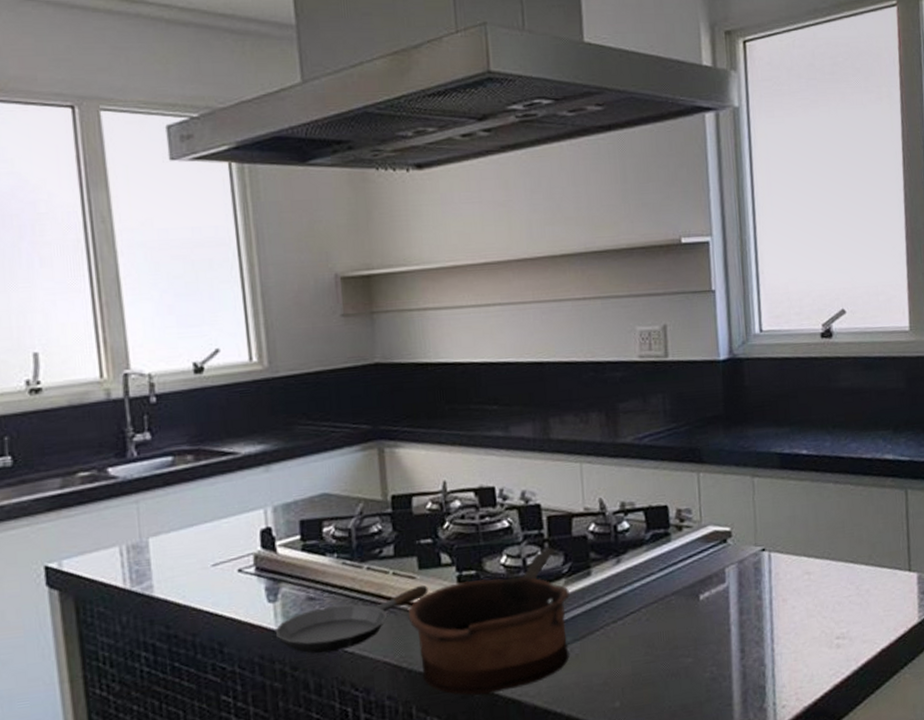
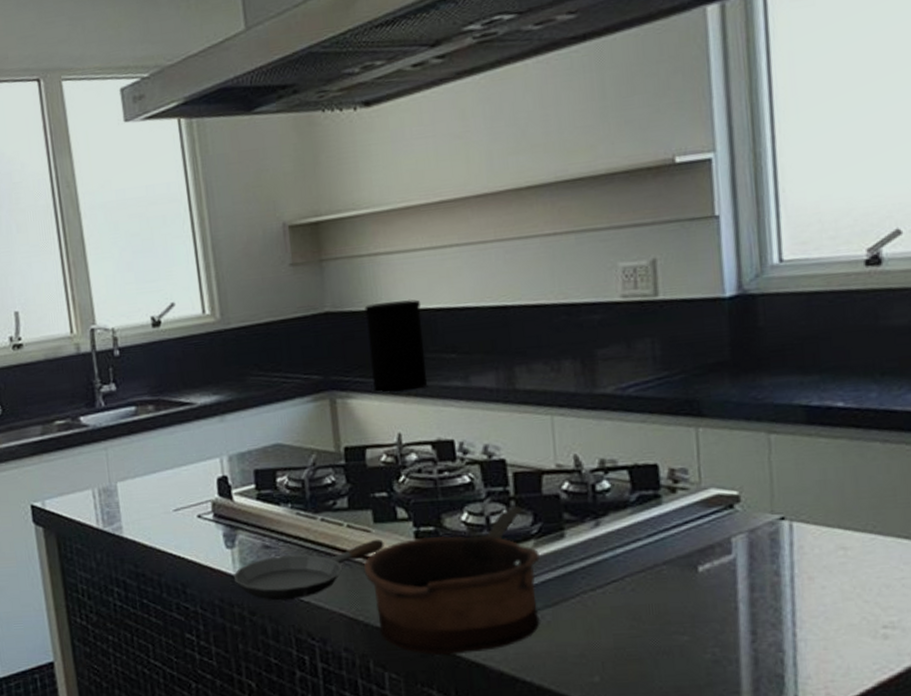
canister: none [413,353,471,441] -> present [364,299,427,392]

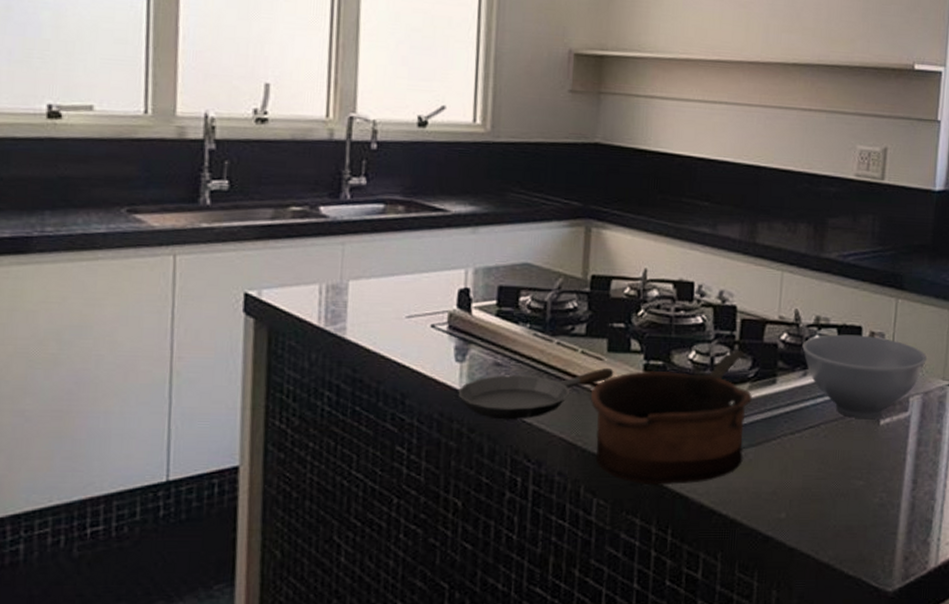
canister: present [364,299,427,392] -> none [629,143,685,230]
bowl: none [588,473,746,568] -> present [802,334,927,420]

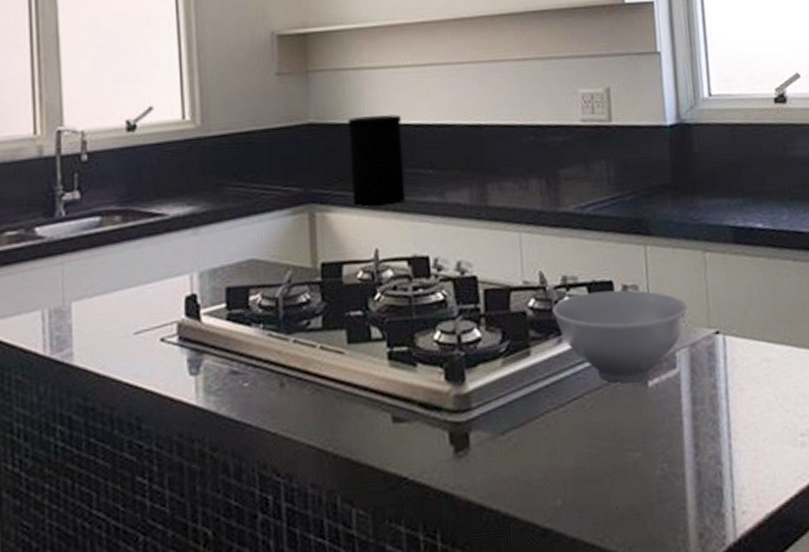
frying pan: present [458,368,614,420] -> none [195,362,357,433]
cooking pot: present [590,349,752,486] -> none [335,323,507,488]
canister: none [629,143,685,230] -> present [347,114,405,206]

